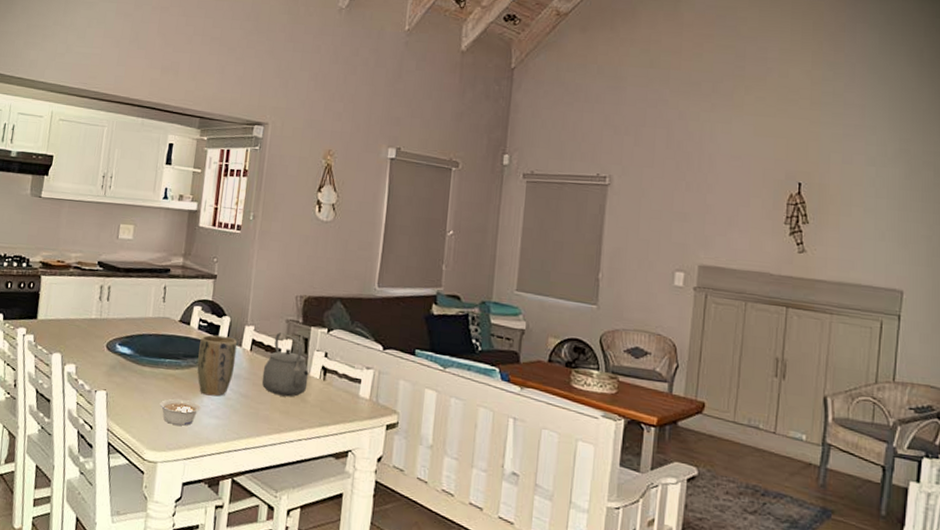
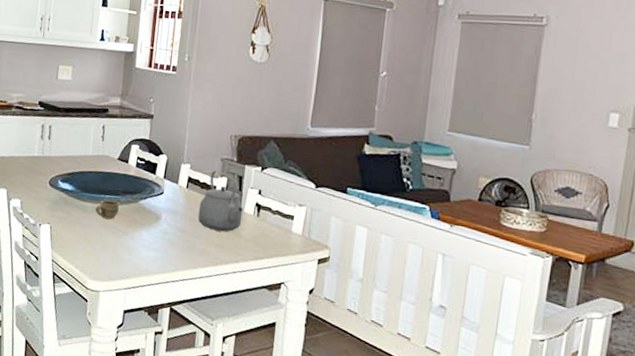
cup: none [154,364,180,385] -> present [95,200,120,220]
legume: present [159,399,202,426] -> none [100,232,141,258]
plant pot: present [197,335,238,396] -> none [135,172,174,231]

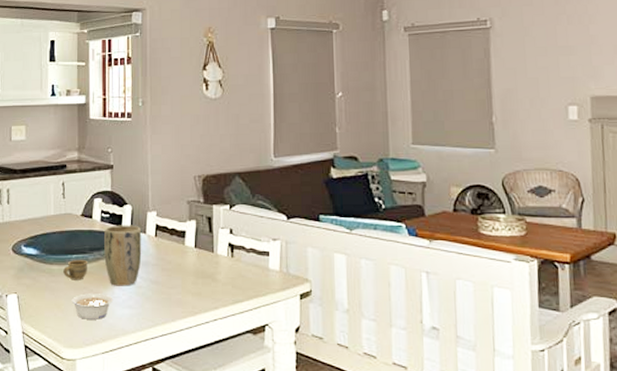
legume: none [100,232,141,258] -> present [71,293,114,320]
plant pot: none [135,172,174,231] -> present [104,225,142,286]
tea kettle: present [197,170,243,232] -> none [170,215,216,278]

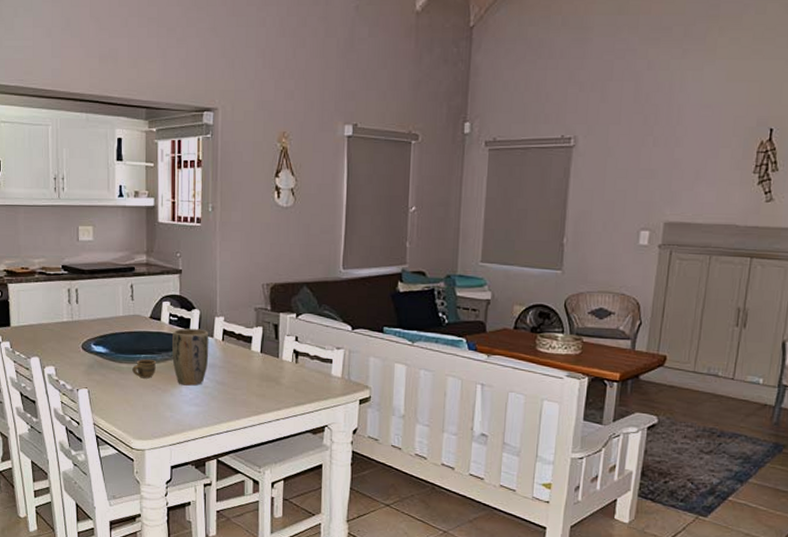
legume: present [71,293,114,320] -> none [140,391,181,415]

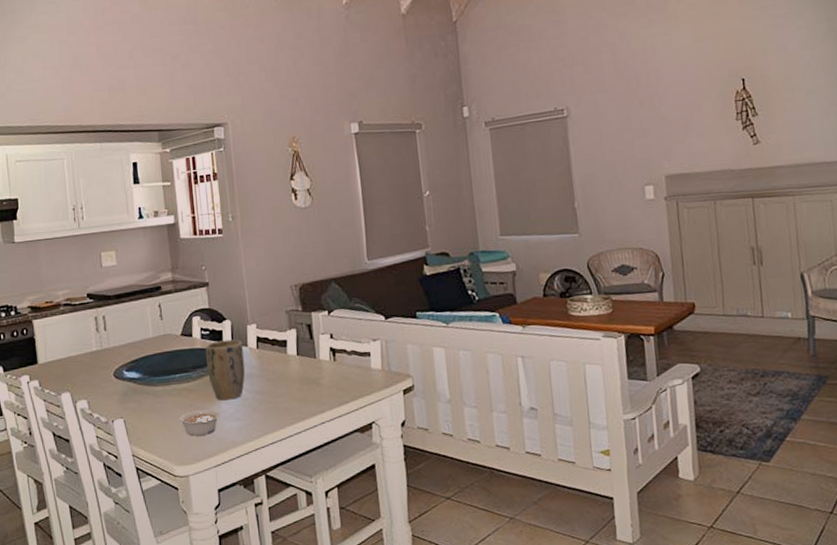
cup: present [132,359,156,379] -> none [168,378,192,400]
legume: none [140,391,181,415] -> present [179,409,221,436]

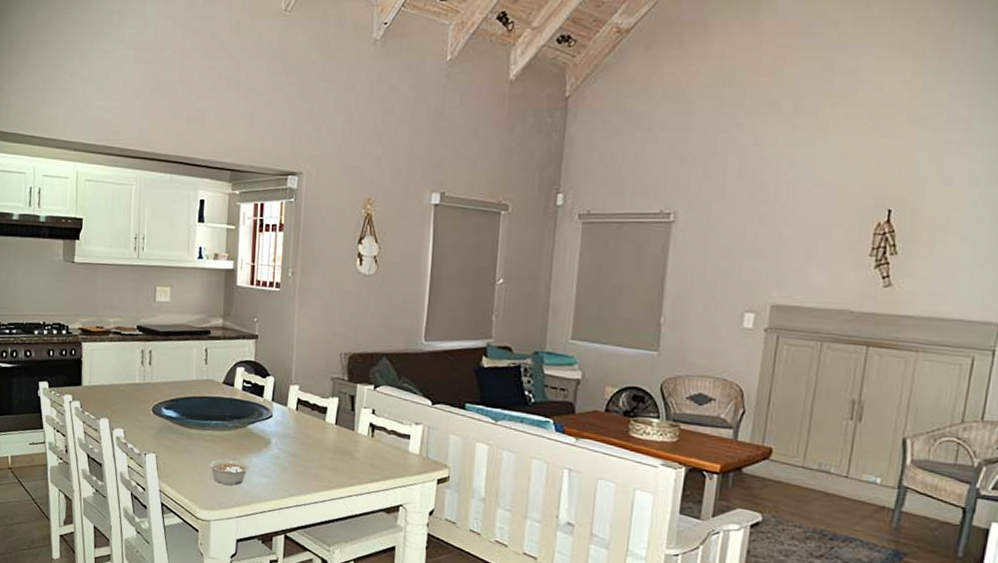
plant pot: present [206,339,246,401] -> none [243,395,283,456]

